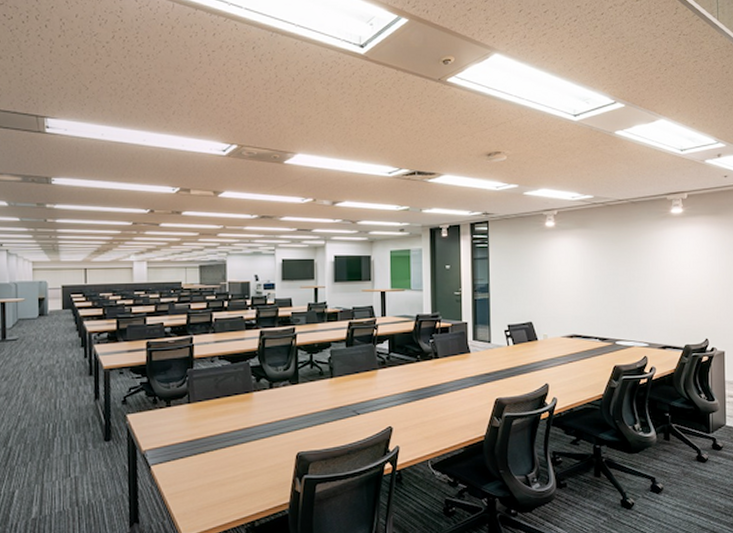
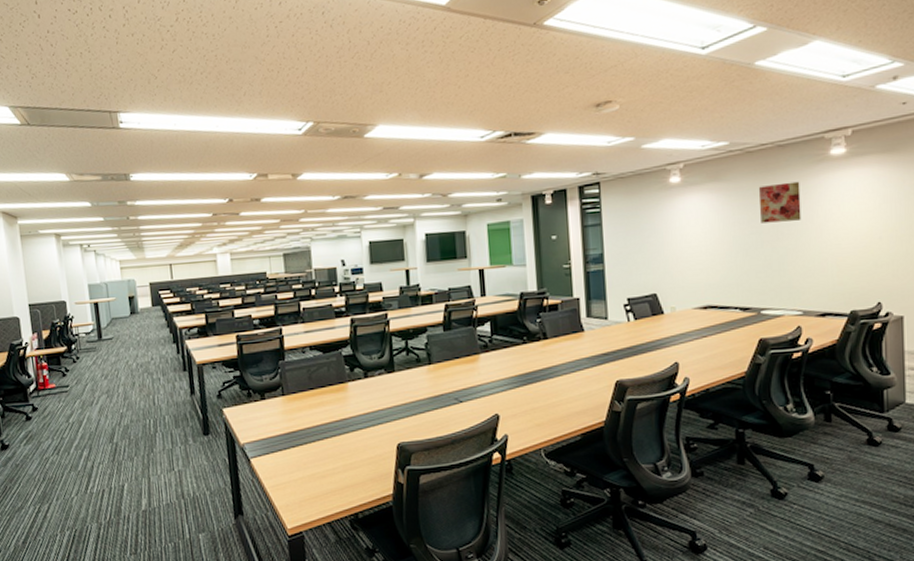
wall art: none [617,233,649,266] -> present [759,181,802,223]

